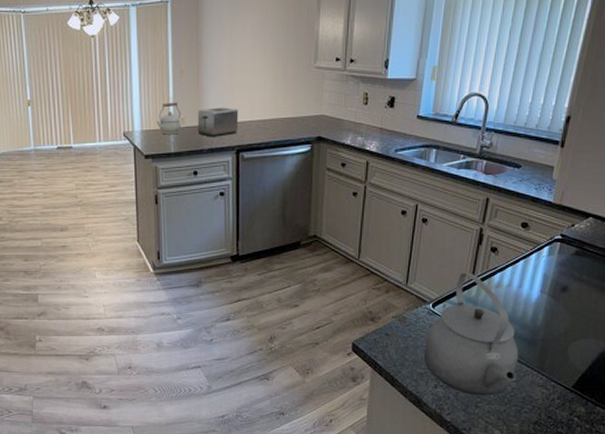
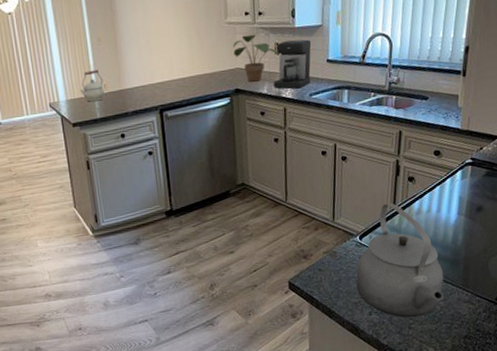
toaster: present [197,107,239,137] -> none [118,69,160,100]
potted plant: none [320,81,368,132] -> present [233,34,280,83]
coffee maker: none [358,92,403,143] -> present [273,39,312,89]

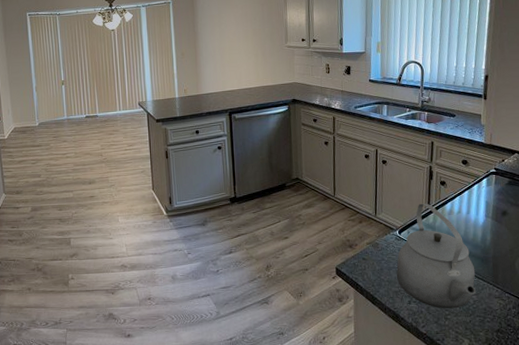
kettle: present [80,69,105,102] -> none [164,77,185,103]
potted plant: present [233,34,280,83] -> none [291,56,330,95]
coffee maker: present [273,39,312,89] -> none [324,62,356,102]

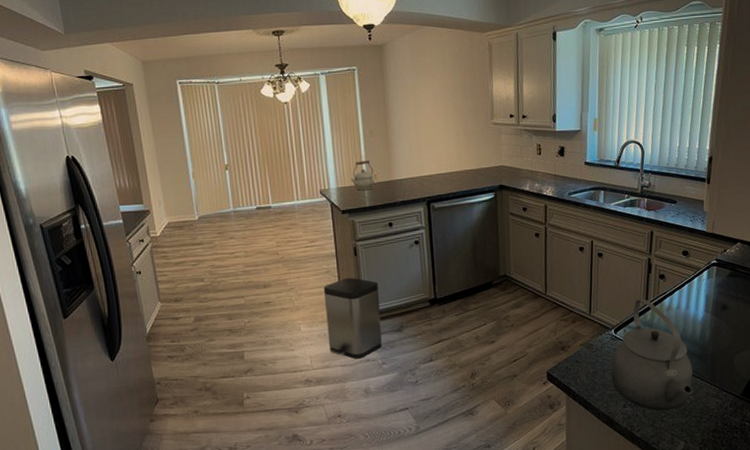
pedal bin: none [139,177,188,249] -> present [323,278,382,359]
kettle: none [164,77,185,103] -> present [351,160,375,191]

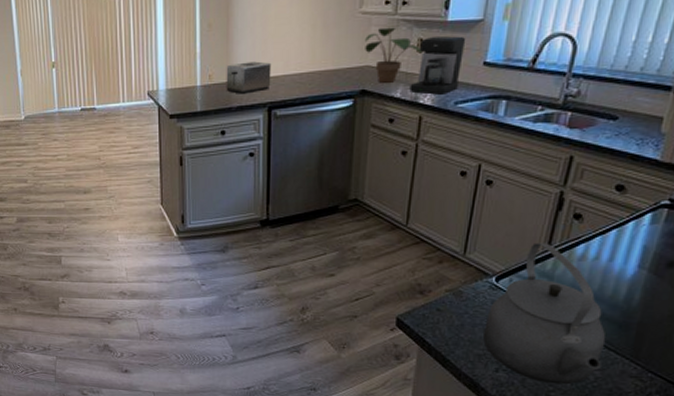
pedal bin: present [323,278,382,359] -> none [144,190,203,277]
kettle: present [351,160,375,191] -> none [182,58,209,93]
toaster: none [388,162,428,191] -> present [226,61,272,94]
potted plant: none [498,135,542,180] -> present [365,27,423,84]
coffee maker: none [535,142,571,188] -> present [409,36,466,95]

